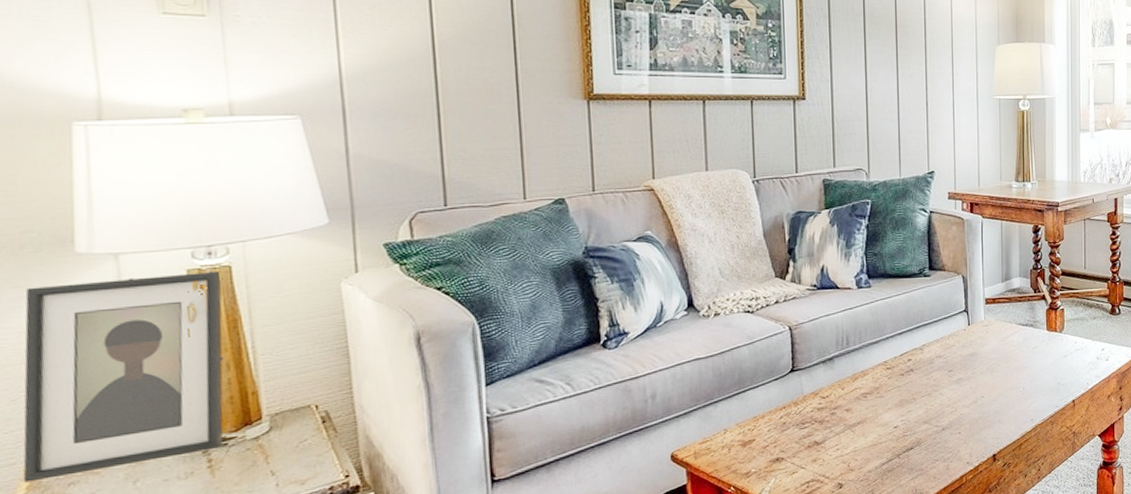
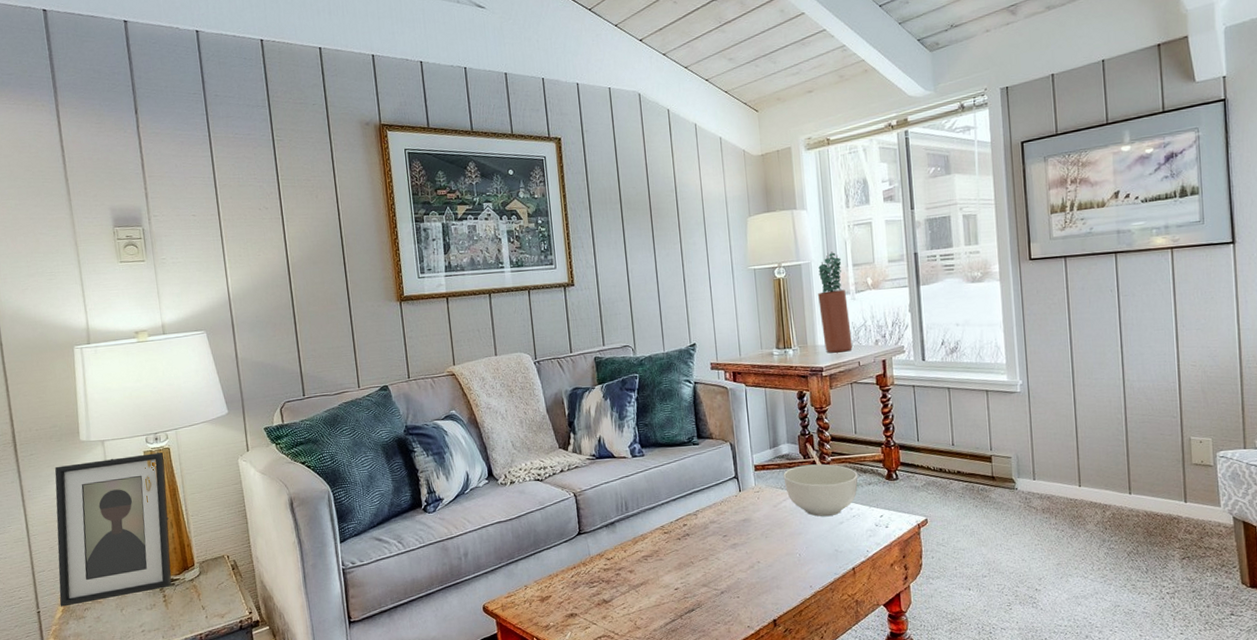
bowl: none [1013,298,1084,351] -> present [783,464,858,517]
vase: none [1060,88,1088,189] -> present [818,251,853,353]

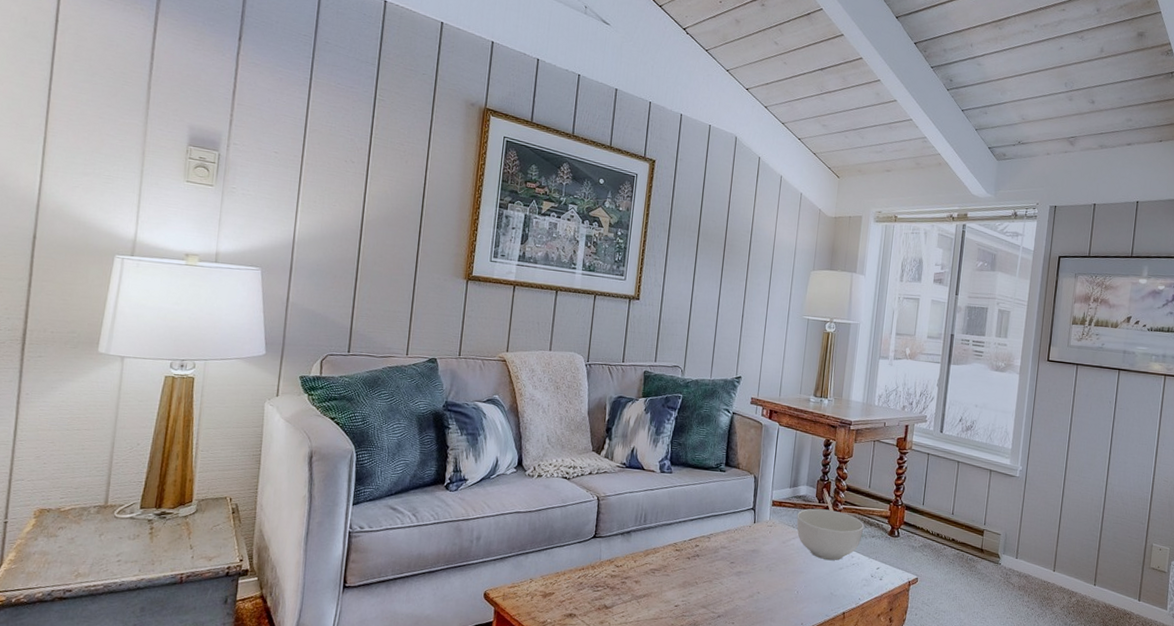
picture frame: present [55,452,172,607] -> none [32,374,187,522]
vase: present [818,251,853,353] -> none [857,317,887,411]

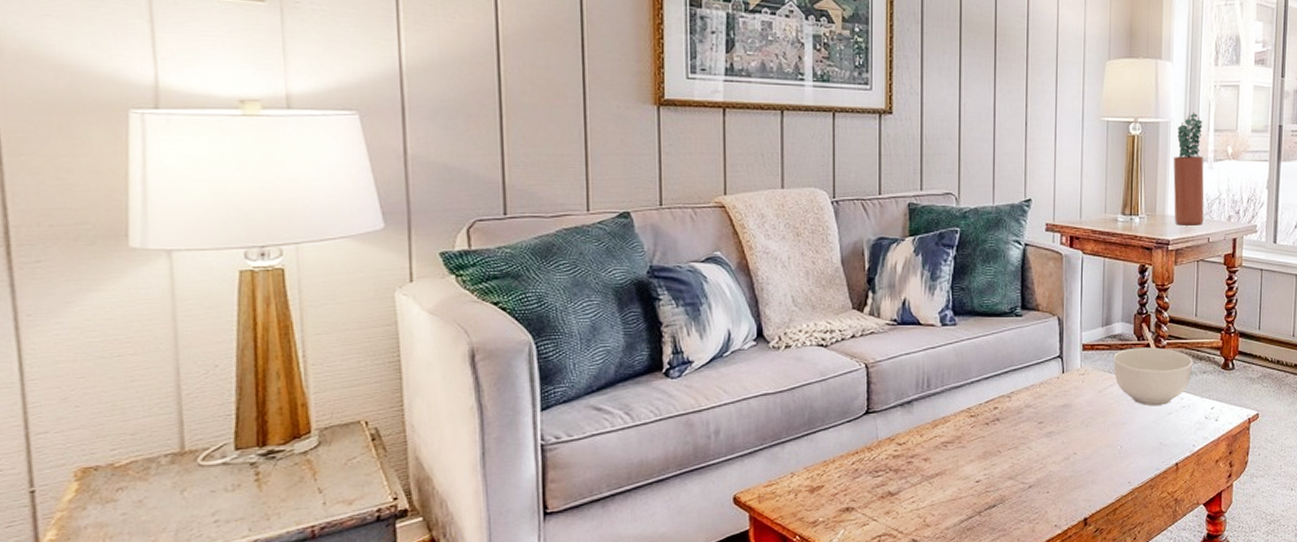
vase: none [857,317,887,411] -> present [1173,112,1205,225]

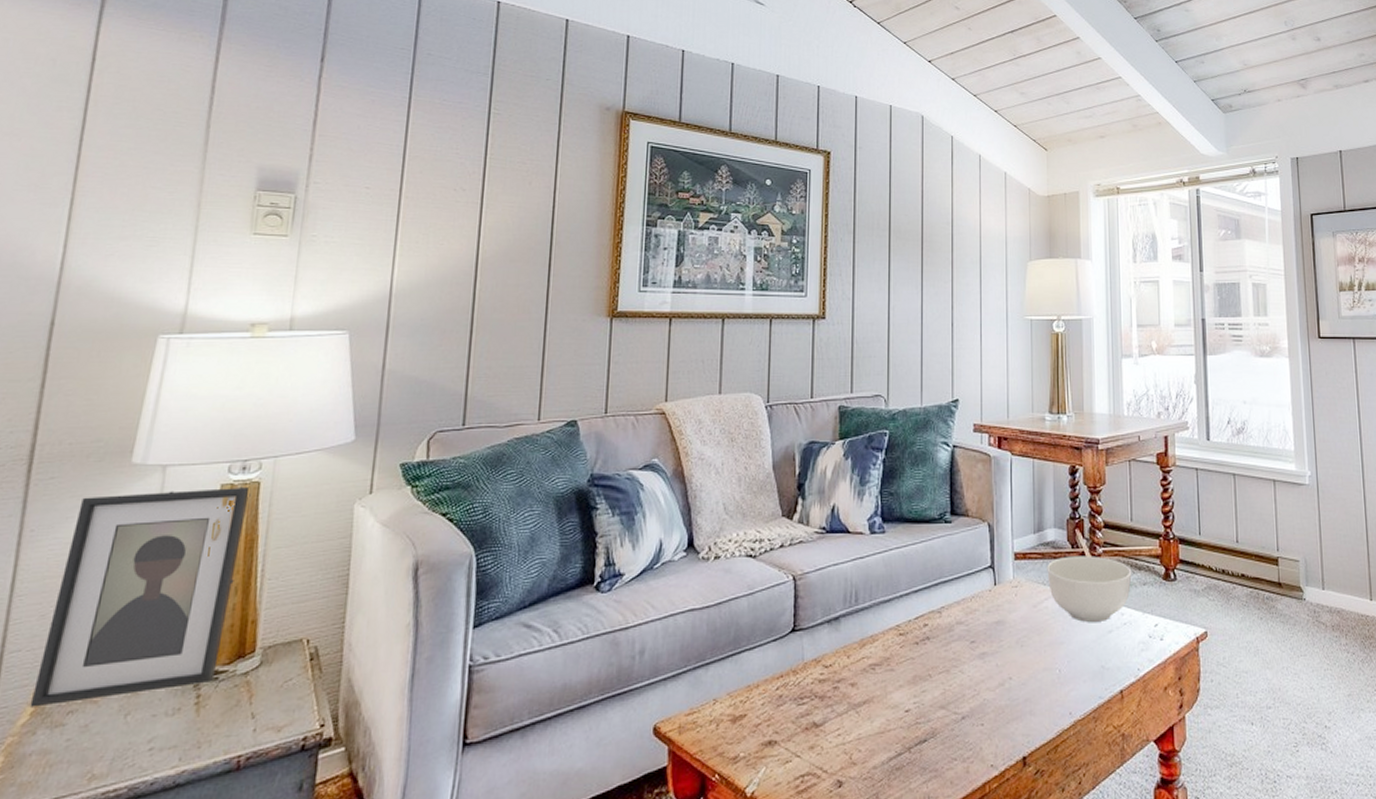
picture frame: none [72,273,276,485] -> present [29,486,251,707]
vase: present [1173,112,1205,225] -> none [1098,308,1133,423]

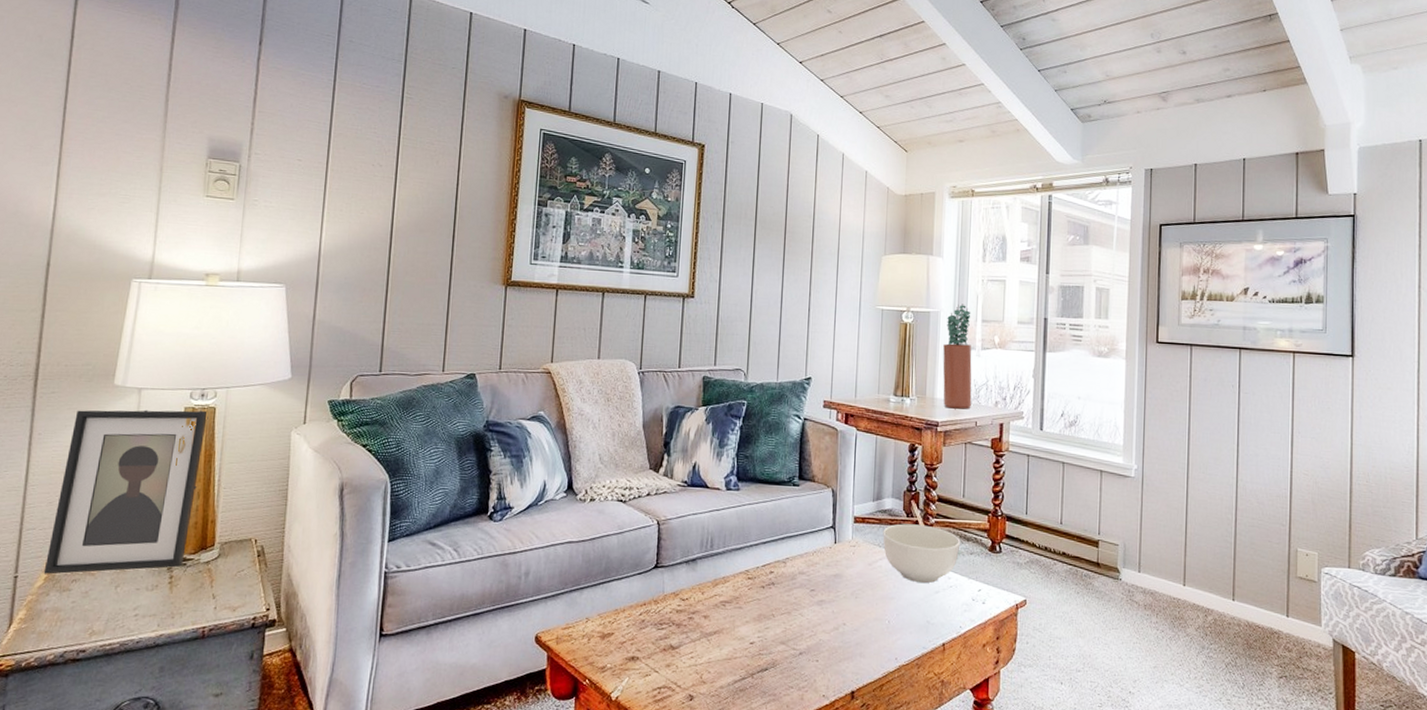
vase: none [1098,308,1133,423] -> present [942,303,972,409]

